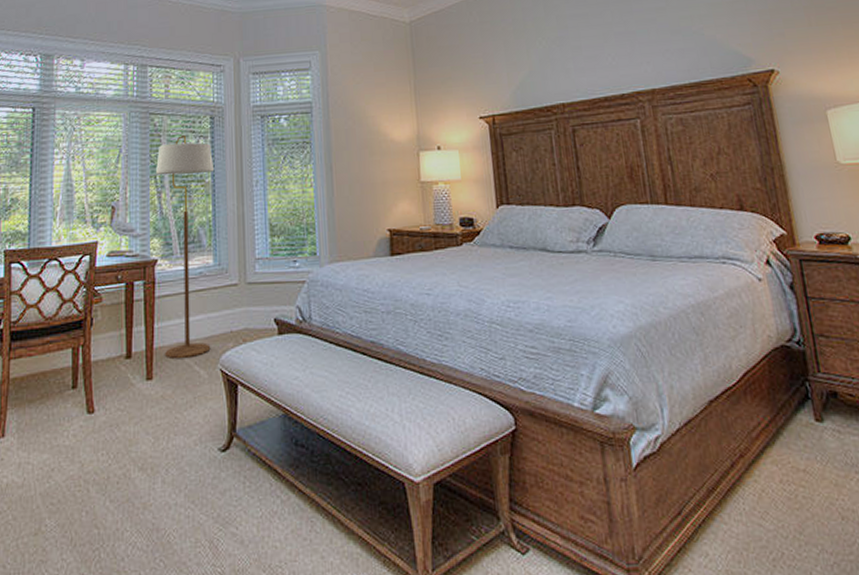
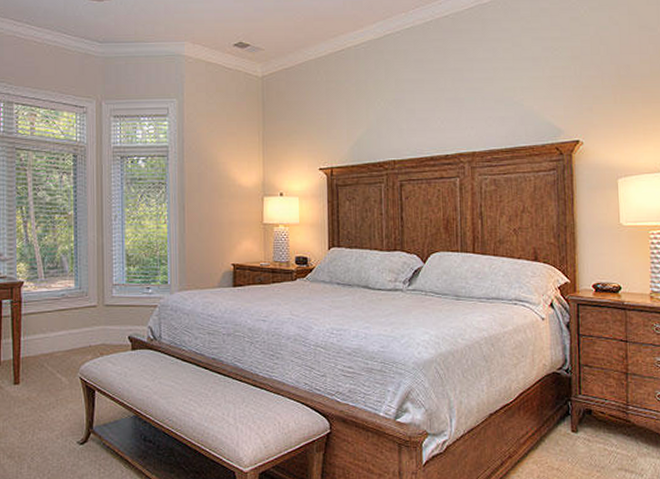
floor lamp: present [156,135,215,358] -> none [22,171,77,367]

